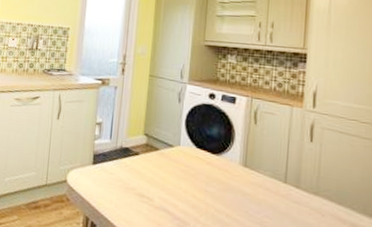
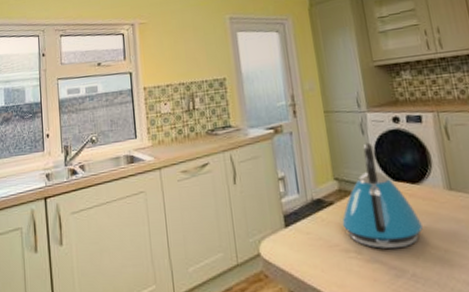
kettle: none [142,110,212,205] -> present [342,142,423,249]

